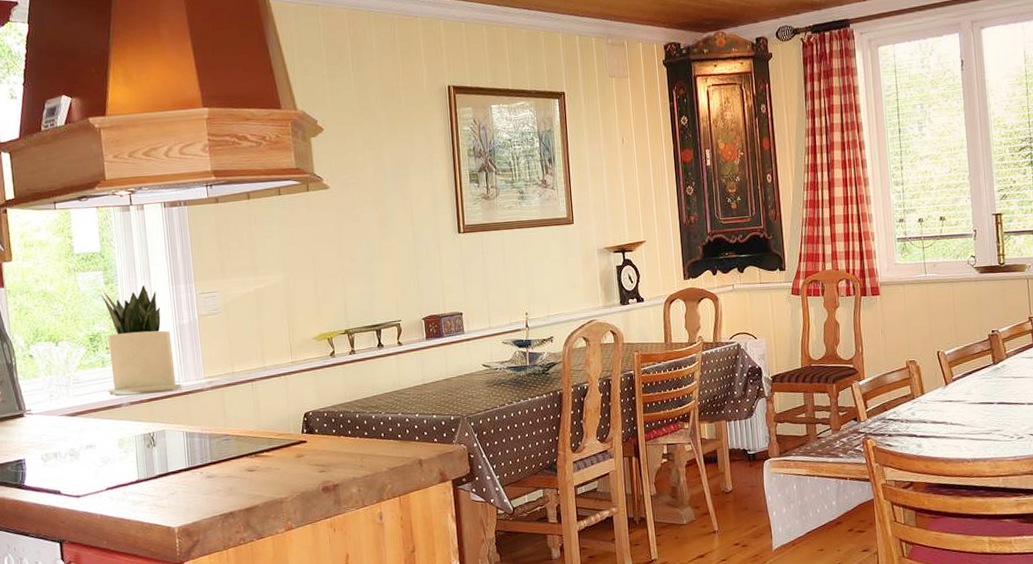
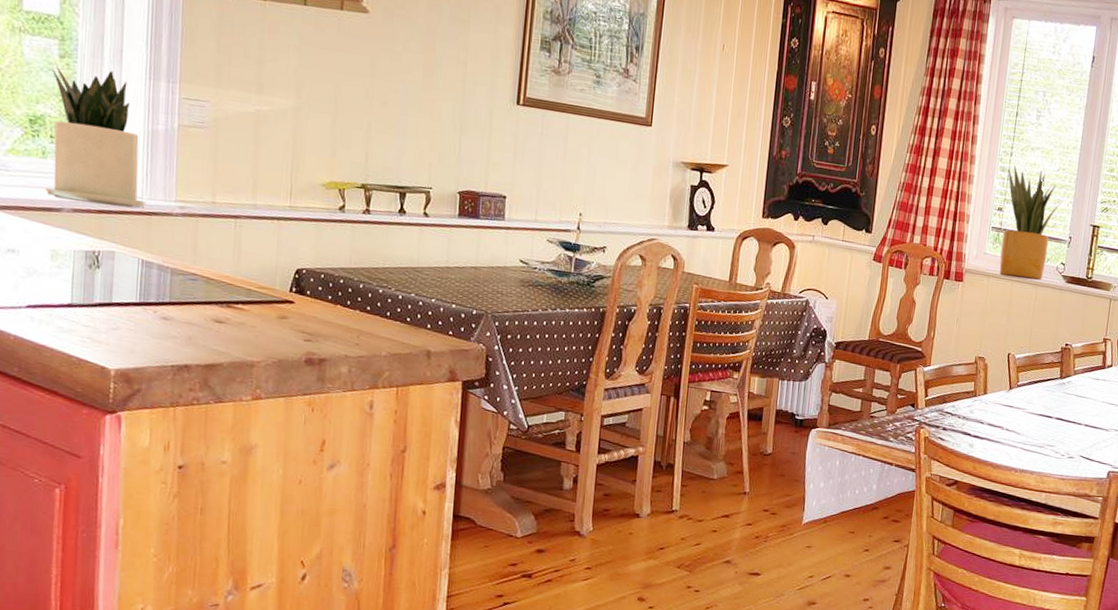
planter: none [902,174,959,281] -> present [999,166,1061,281]

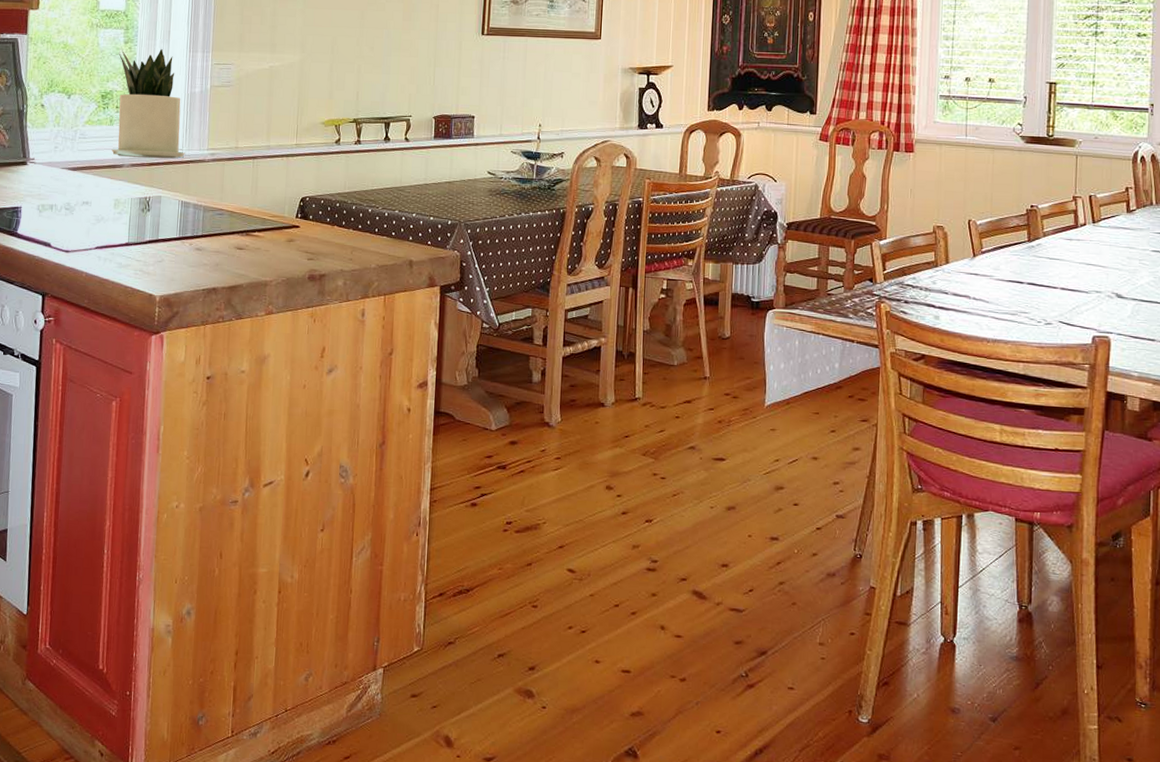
planter: present [999,166,1061,281] -> none [951,34,1012,144]

